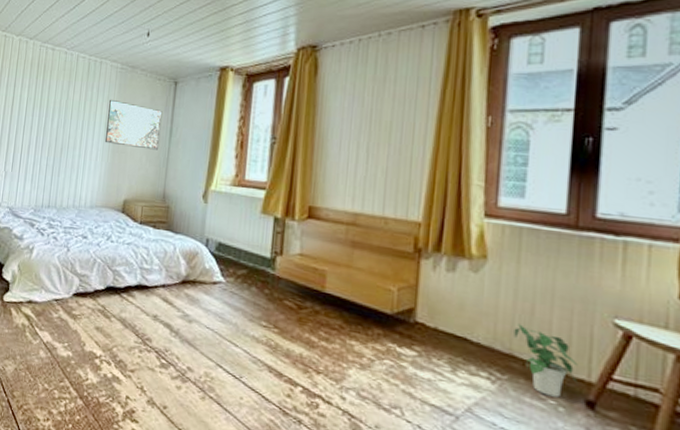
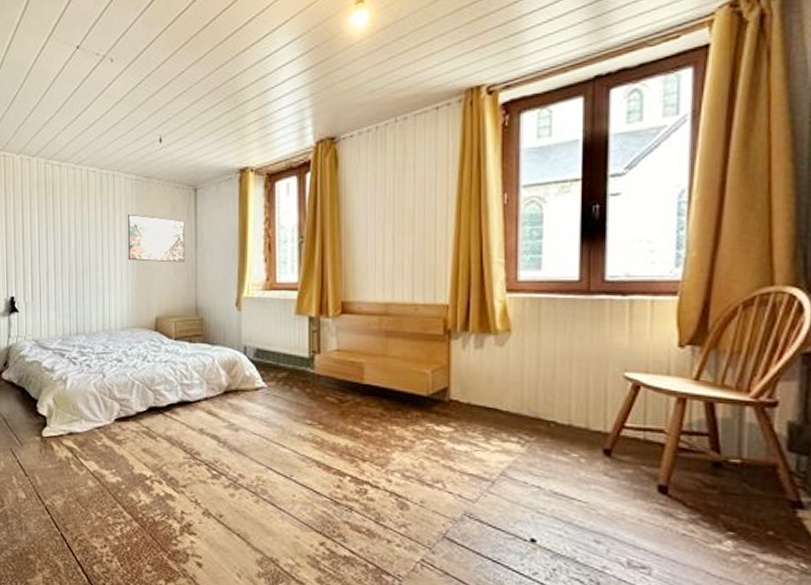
potted plant: present [514,323,578,398] -> none [538,388,595,450]

